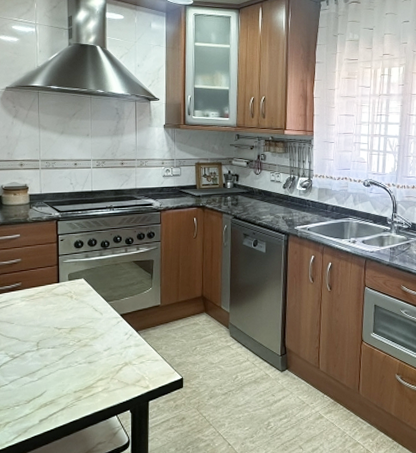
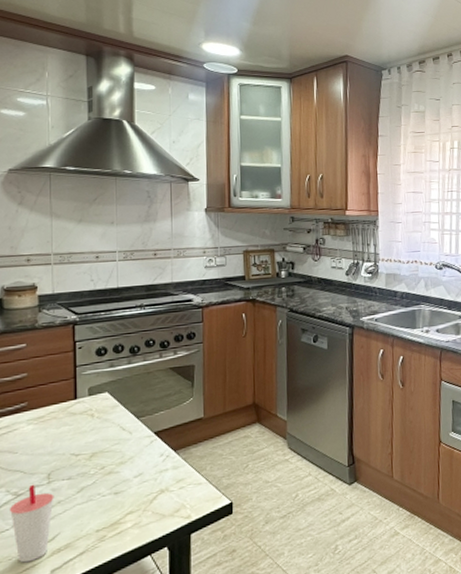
cup: none [7,350,42,412] -> present [9,484,54,563]

